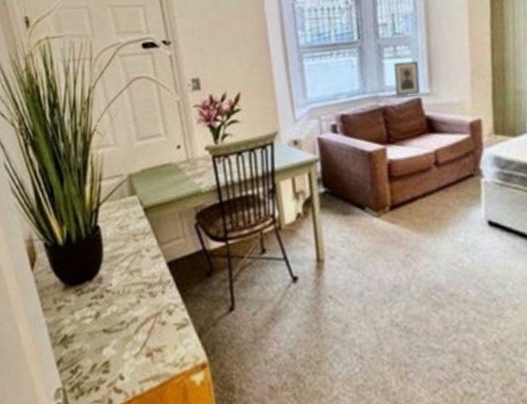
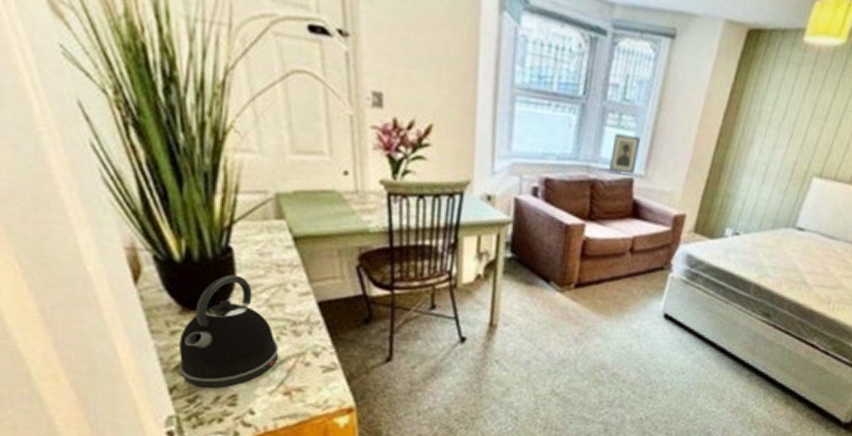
kettle: none [64,249,140,357] -> present [180,274,279,388]

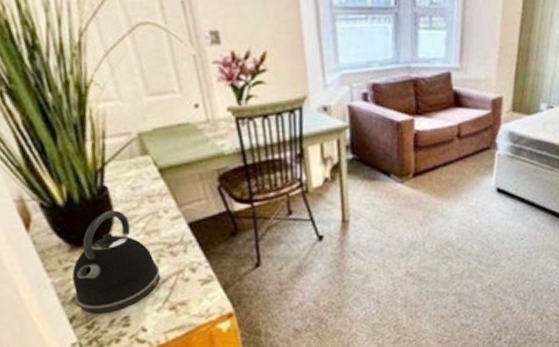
picture frame: present [609,133,641,175] -> none [427,34,452,69]

